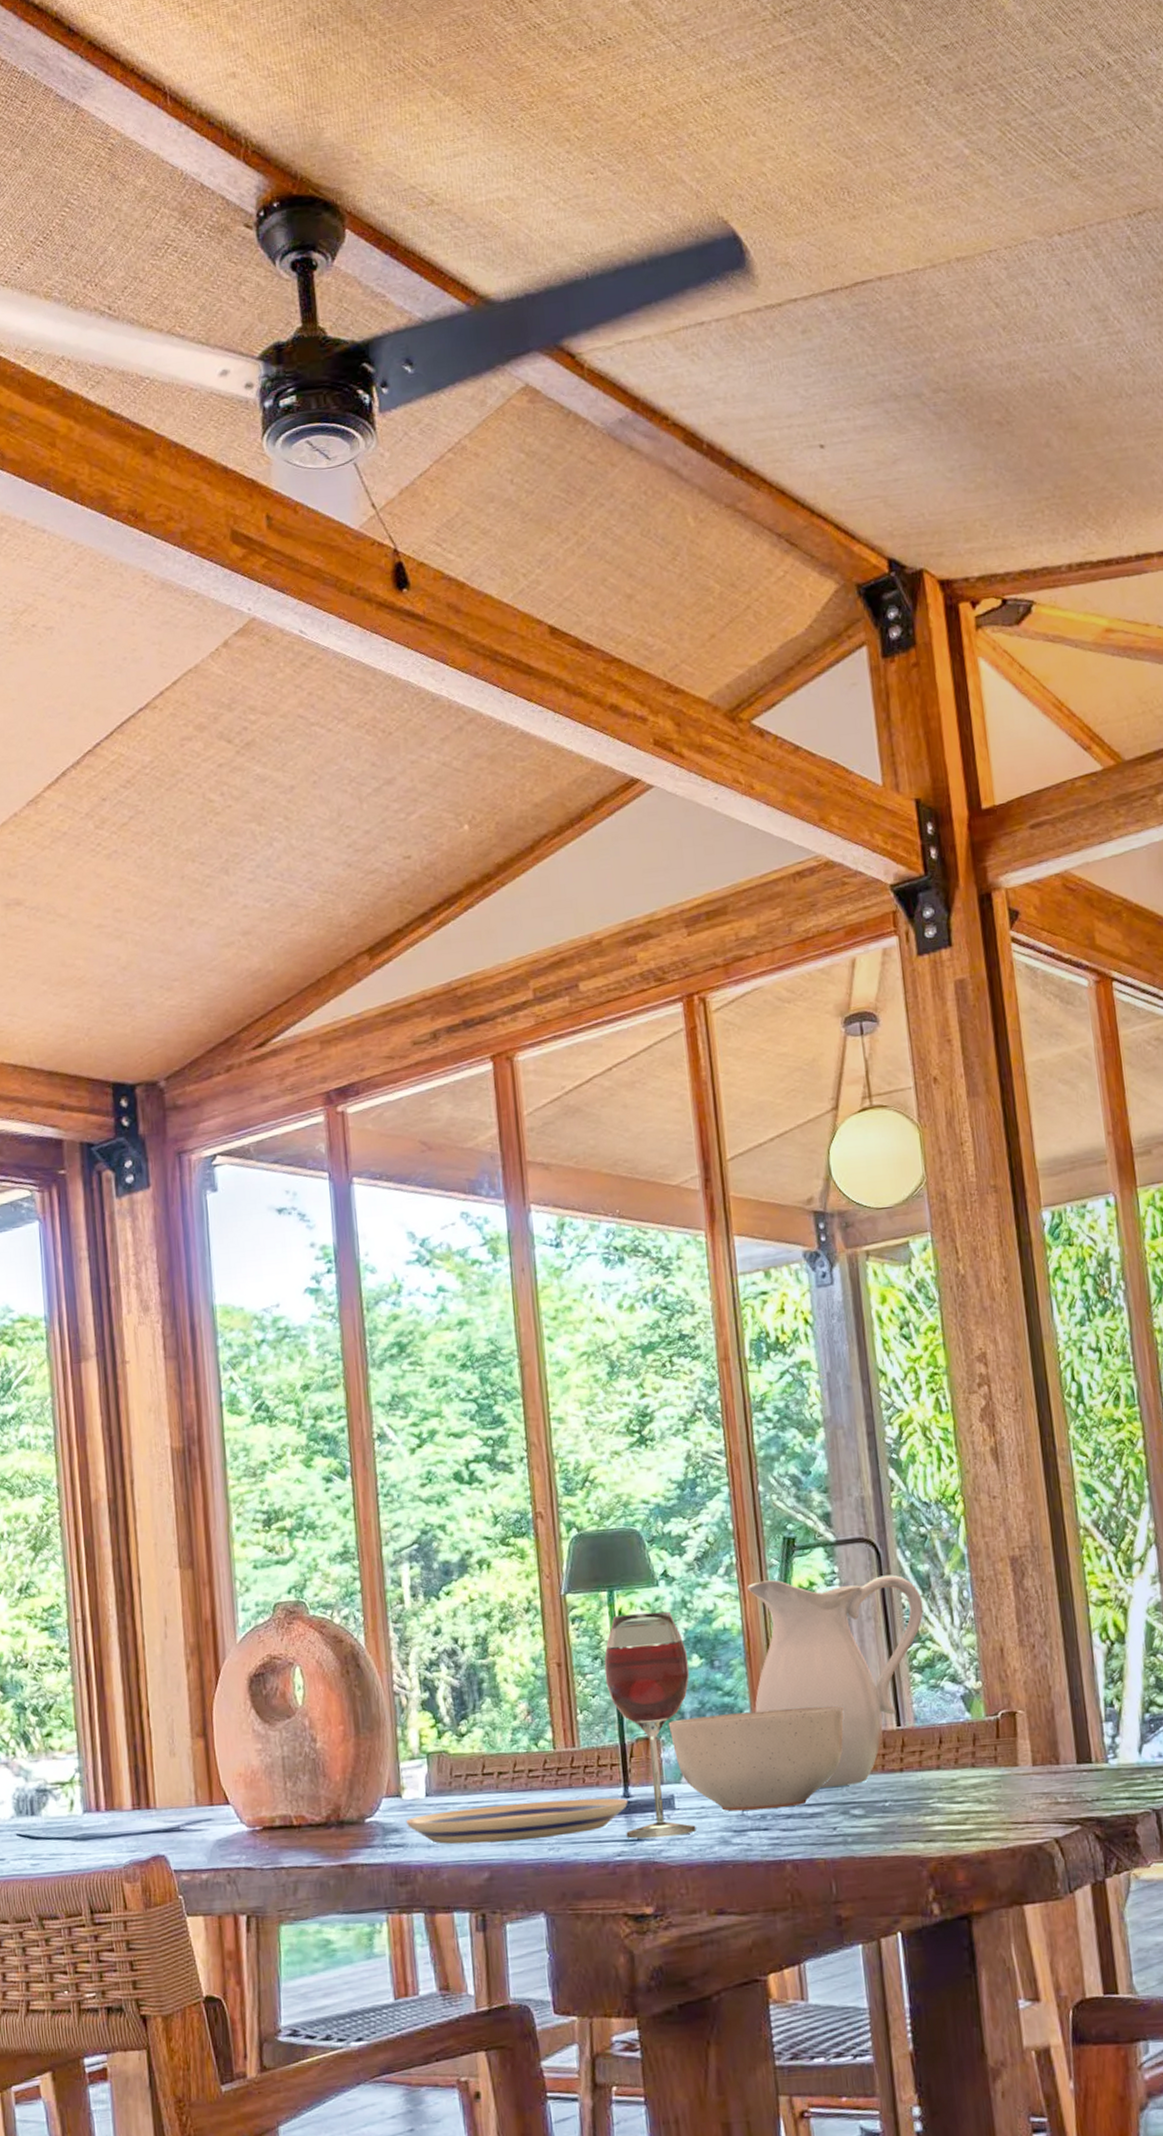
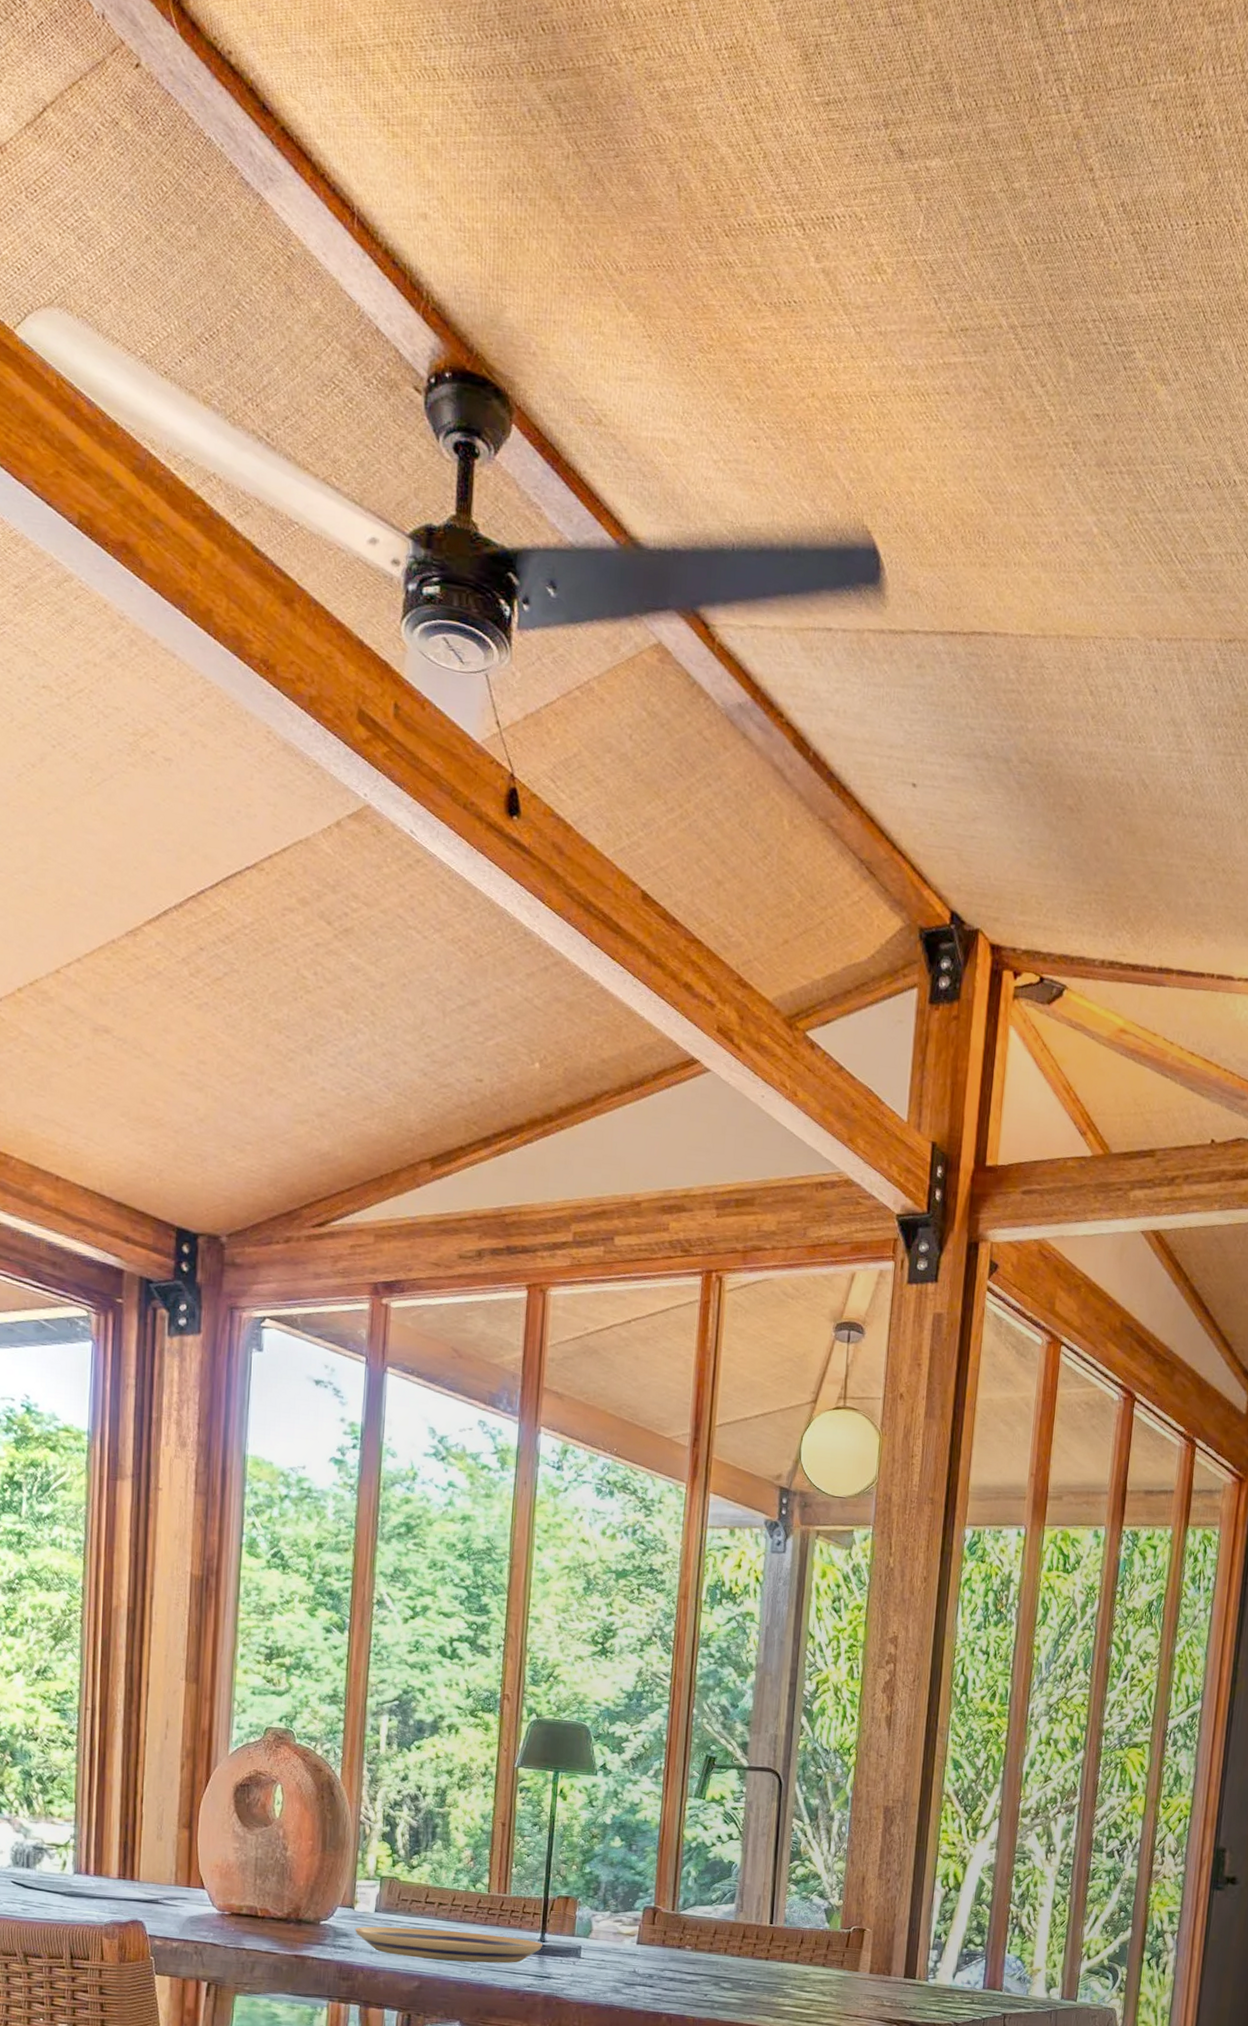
wineglass: present [604,1611,697,1839] -> none [537,1793,611,1980]
bowl: present [668,1705,844,1812] -> none [586,1887,730,1972]
pitcher: present [746,1574,924,1788] -> none [659,1787,809,1964]

